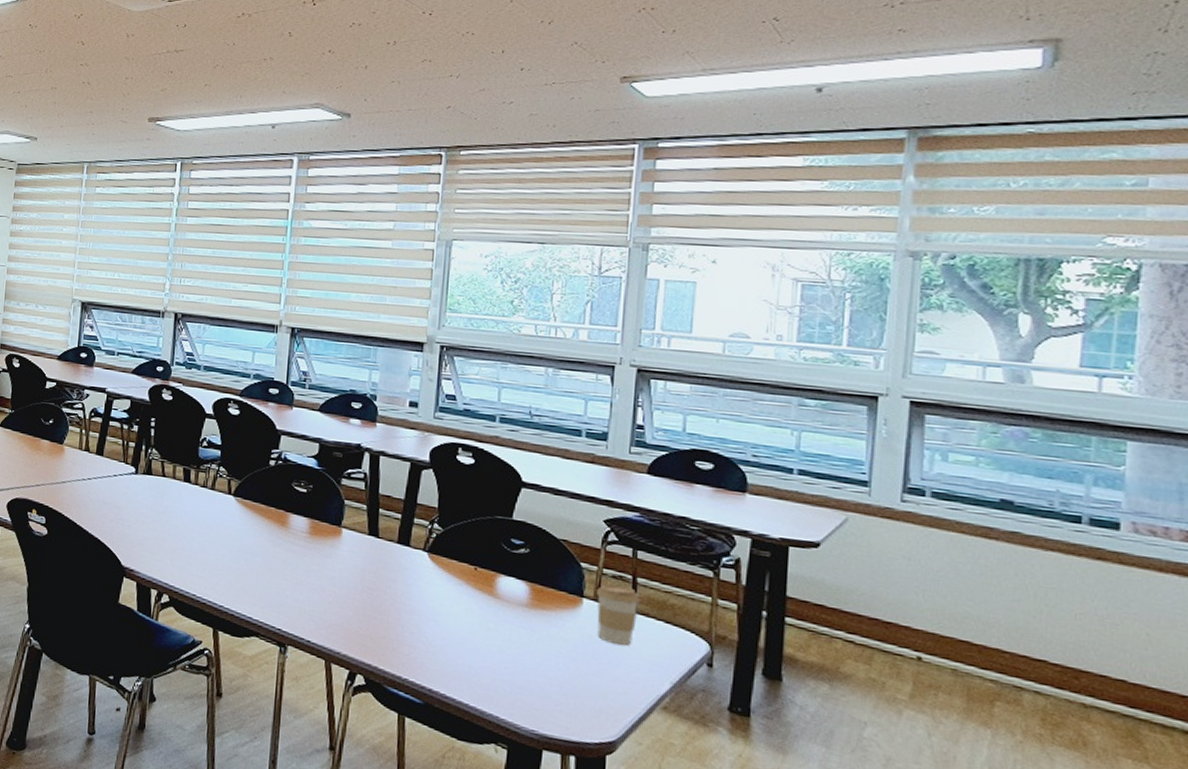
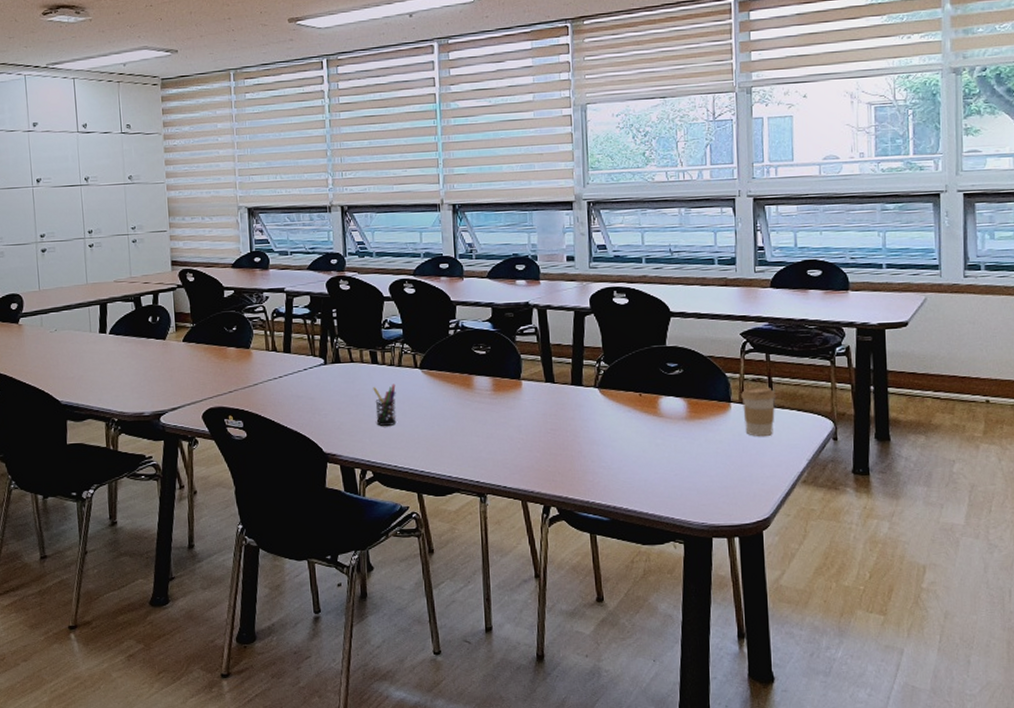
pen holder: none [180,506,206,551] -> present [373,384,397,426]

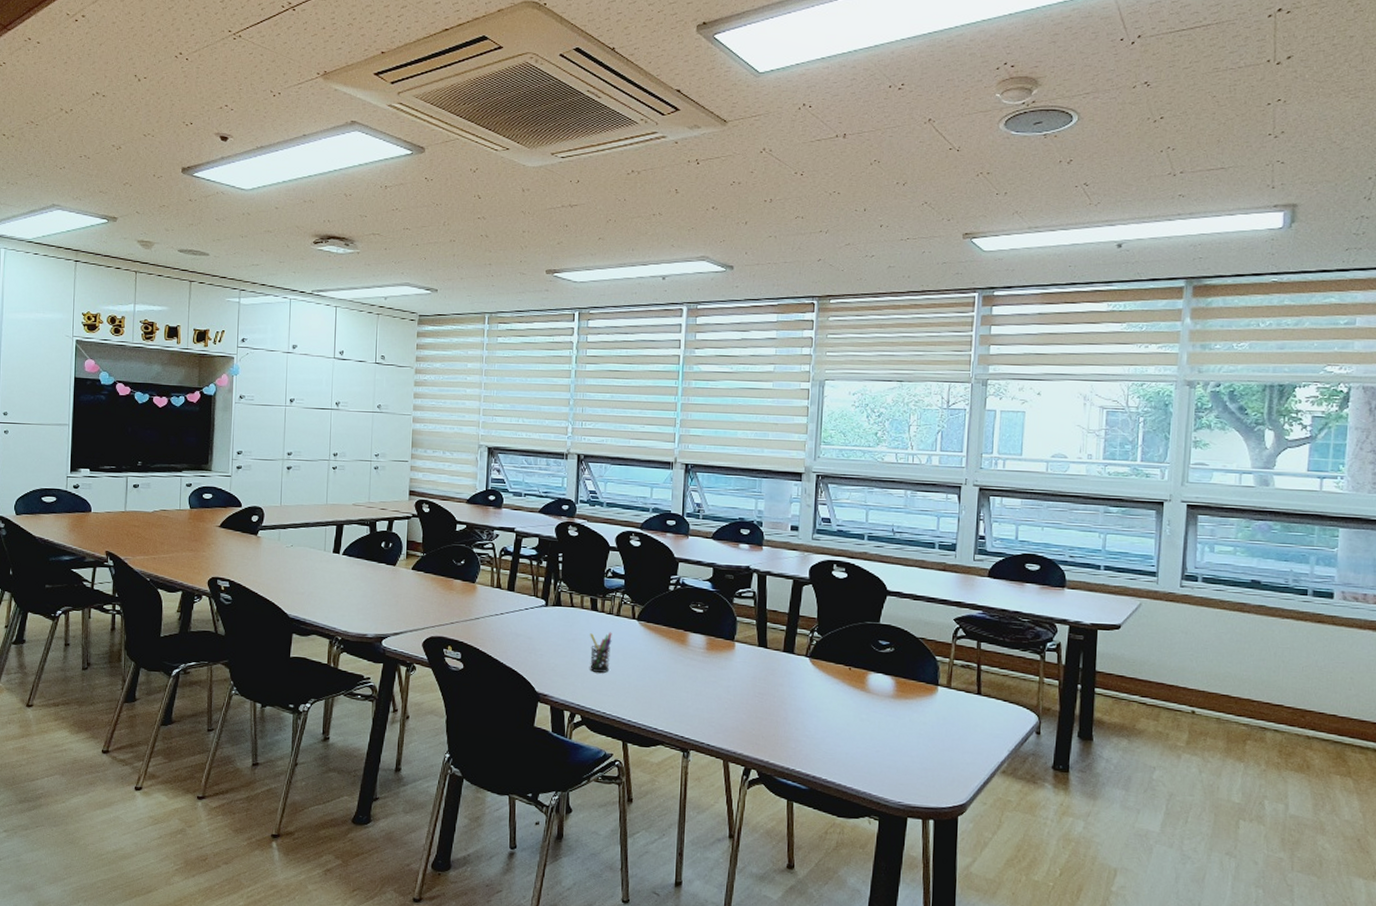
coffee cup: present [741,387,776,437] -> none [949,673,983,724]

